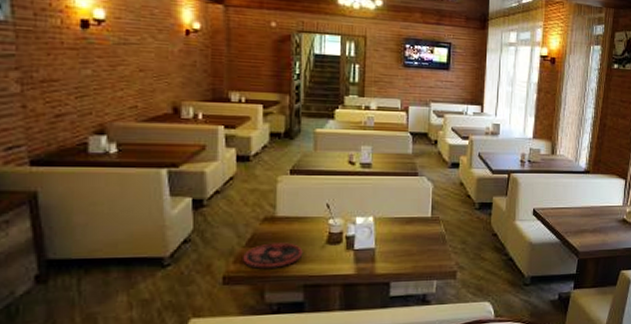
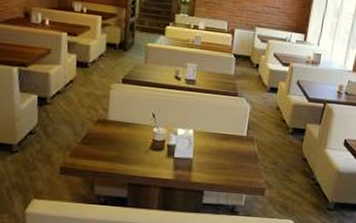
plate: present [243,242,303,269] -> none [78,143,129,166]

